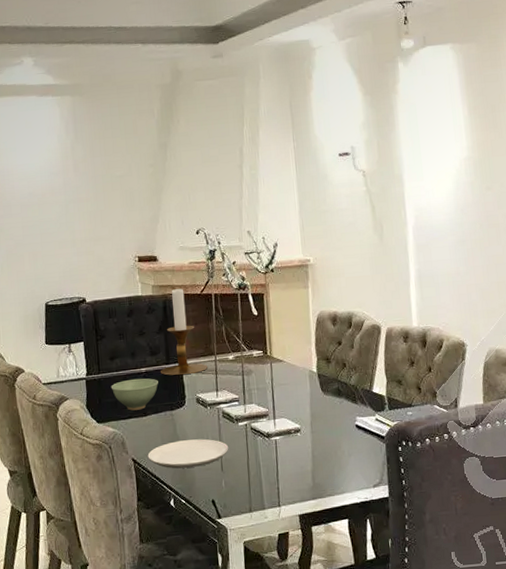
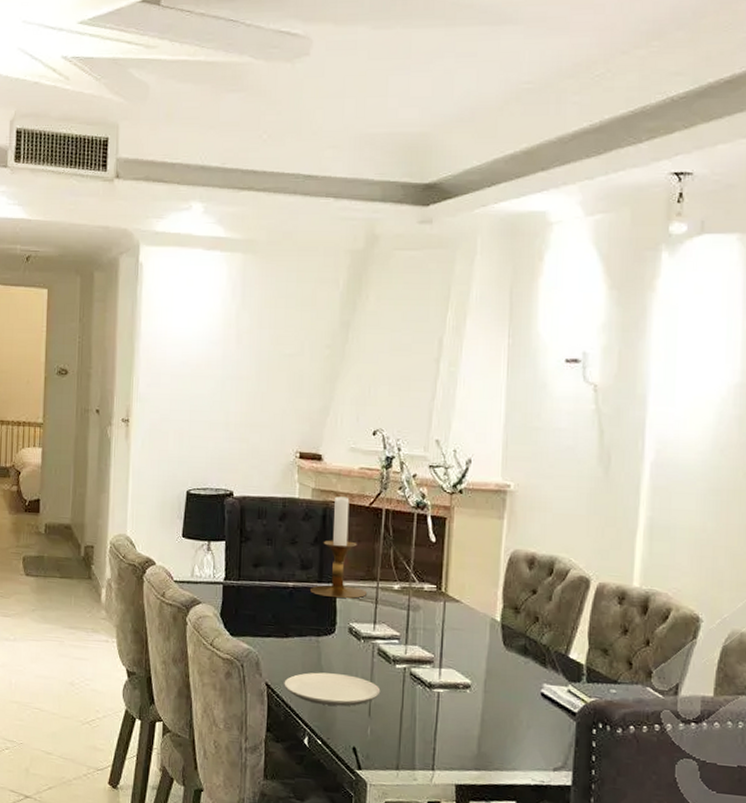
bowl: present [110,378,158,411] -> none [250,592,306,630]

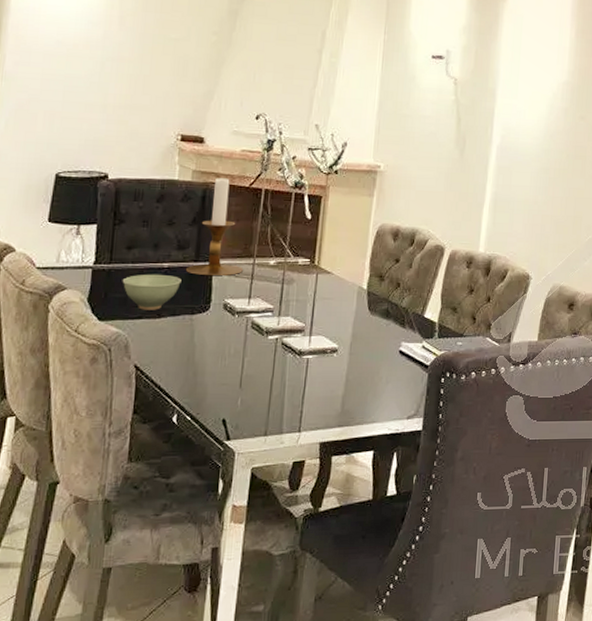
bowl: none [250,592,306,630] -> present [122,274,182,310]
plate: present [284,672,381,706] -> none [154,350,253,381]

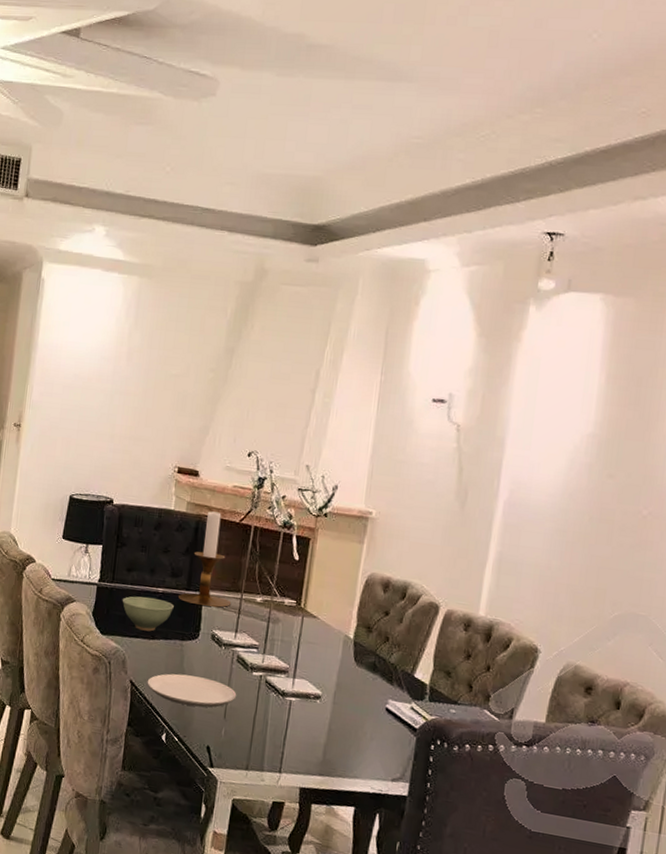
plate: none [154,350,253,381] -> present [147,673,237,708]

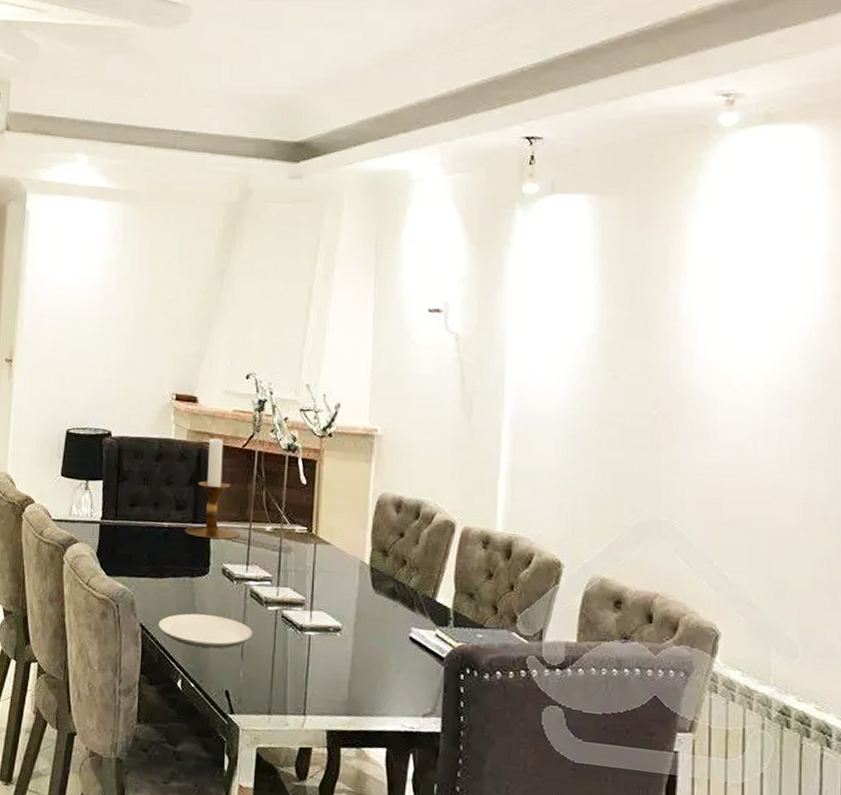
bowl: present [122,596,174,632] -> none [126,532,181,570]

